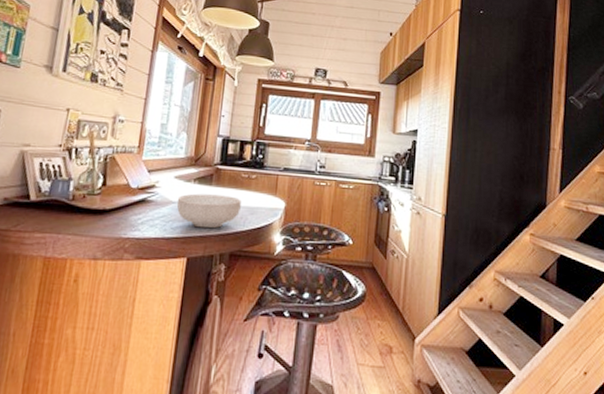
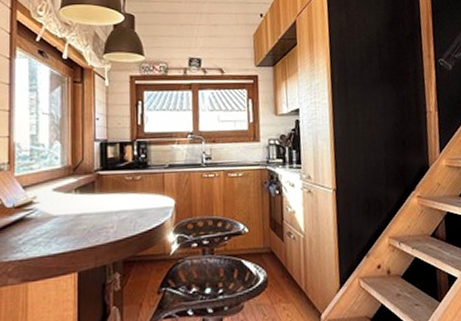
cereal bowl: present [176,193,241,229] -> none [59,201,129,239]

